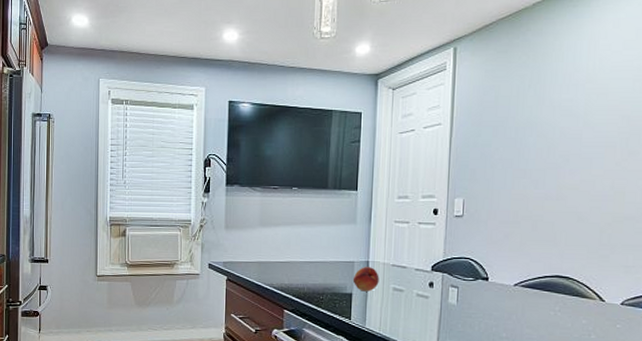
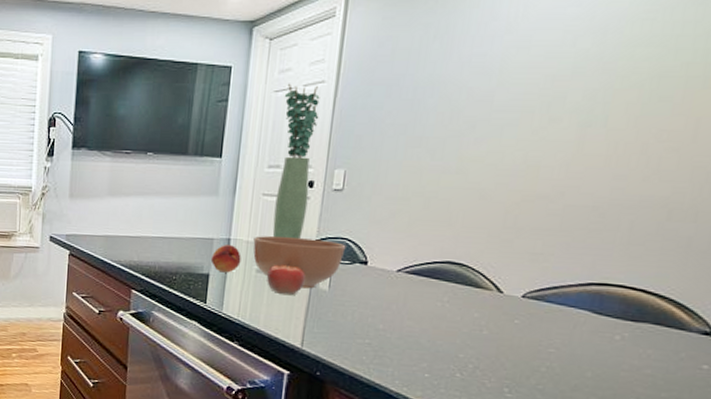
bowl: none [389,258,469,303] -> present [253,236,346,289]
fruit: none [402,279,437,310] -> present [266,260,307,296]
vase: none [405,126,439,260] -> present [272,83,320,240]

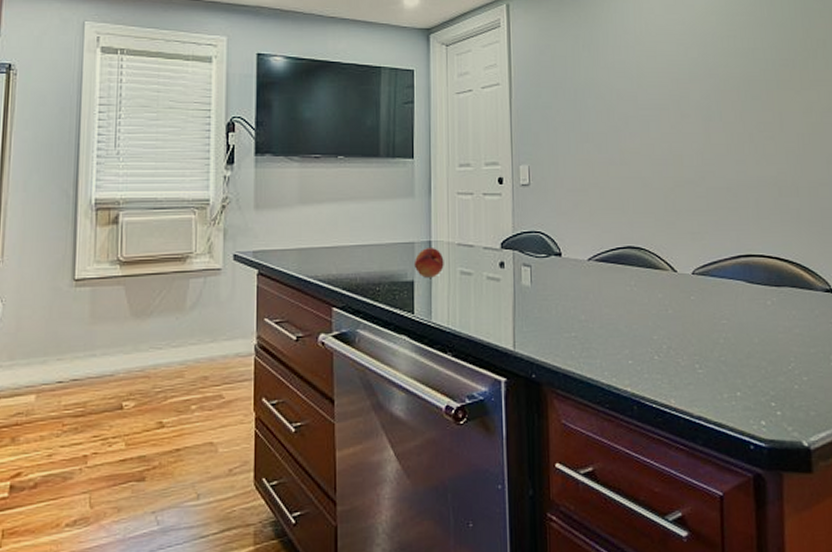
bowl: present [253,236,346,289] -> none [454,235,541,286]
fruit: present [266,260,307,296] -> none [470,259,509,296]
vase: present [272,83,320,240] -> none [465,86,500,237]

